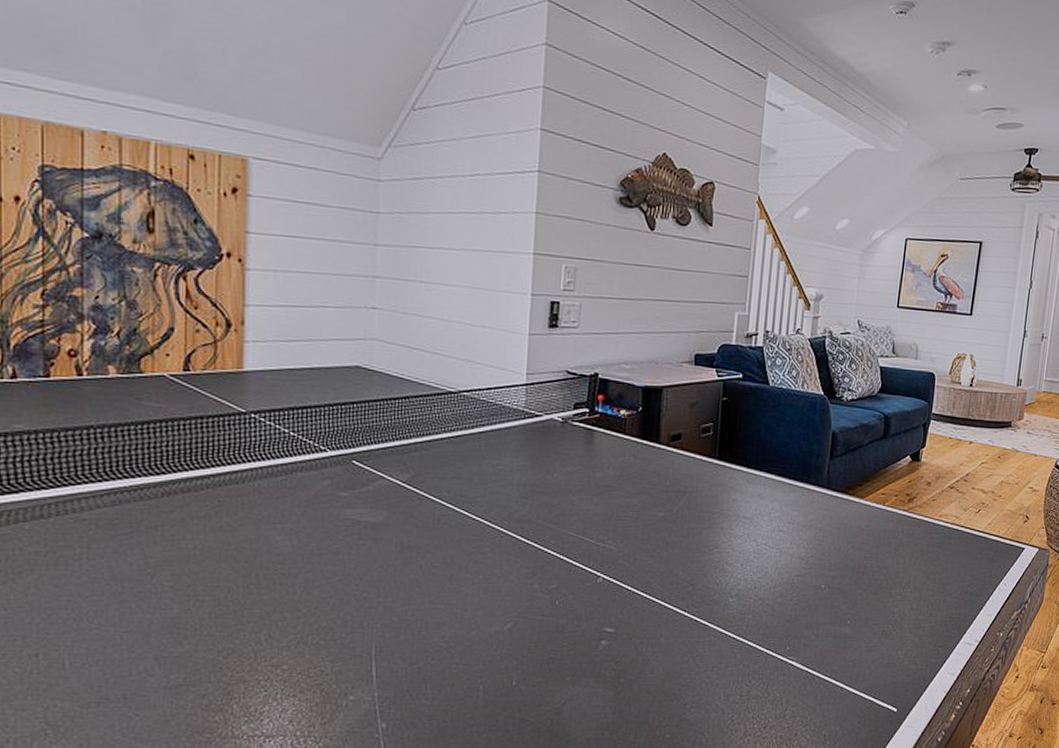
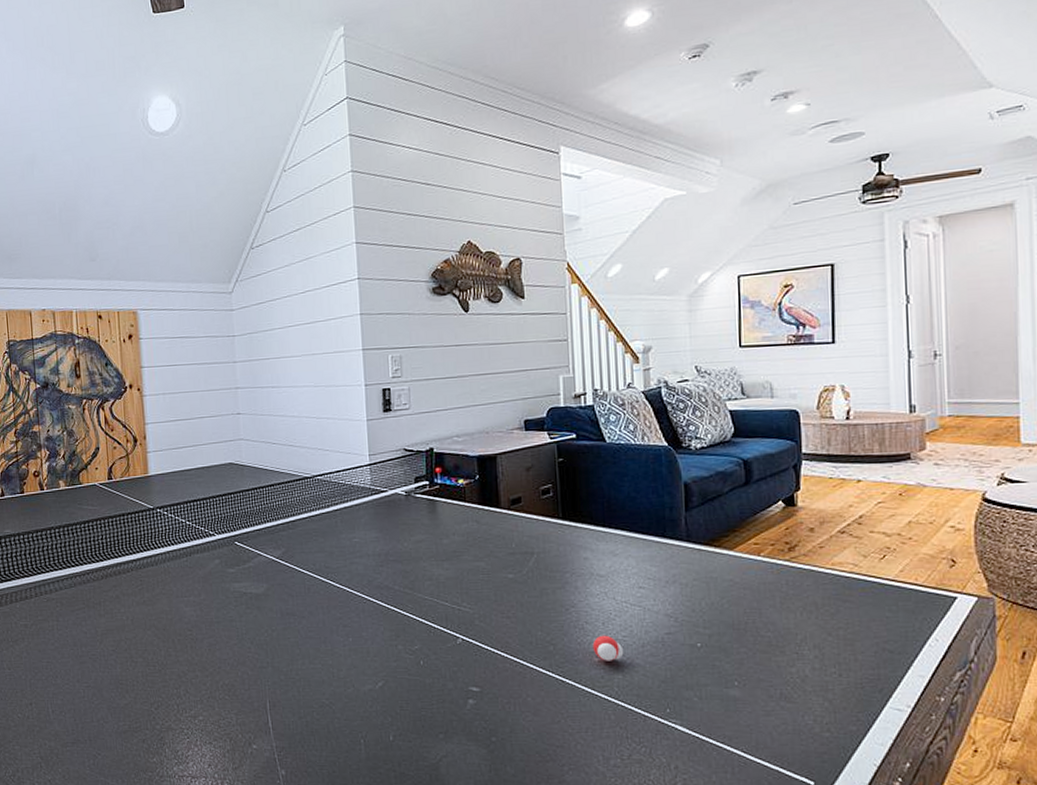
ping-pong ball: none [729,576,757,602] -> present [592,635,624,661]

